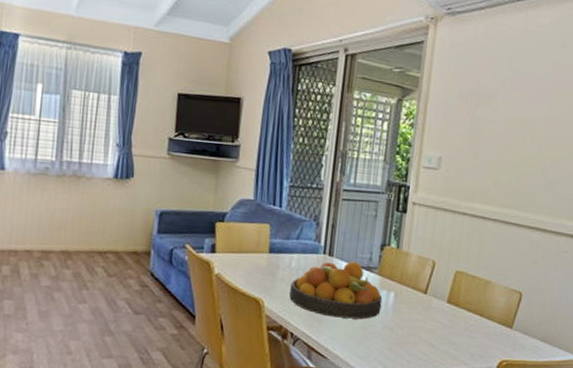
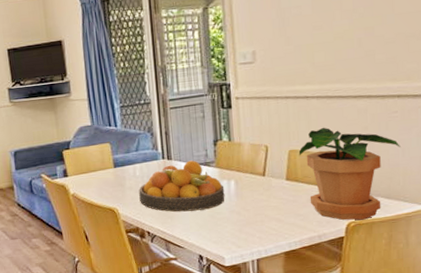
potted plant: none [464,253,565,361] -> present [298,127,400,220]

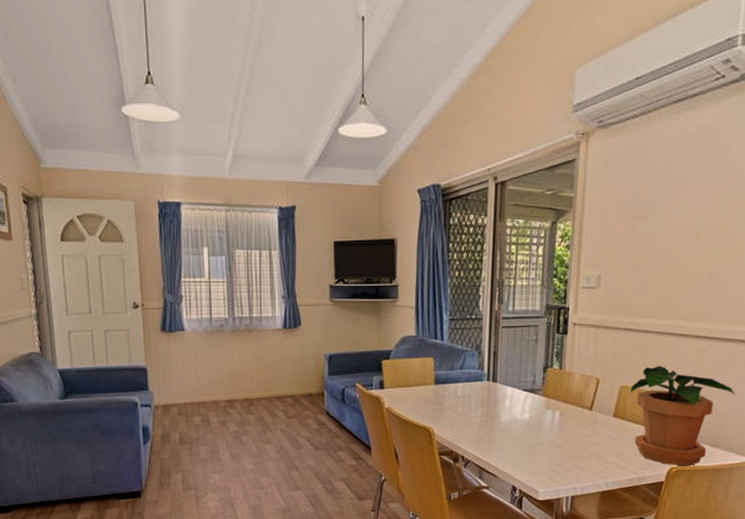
fruit bowl: present [139,160,225,212] -> none [458,385,548,439]

